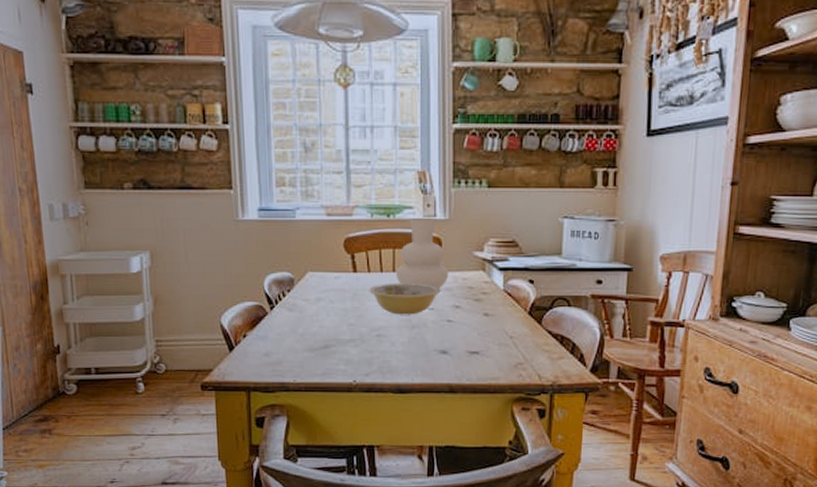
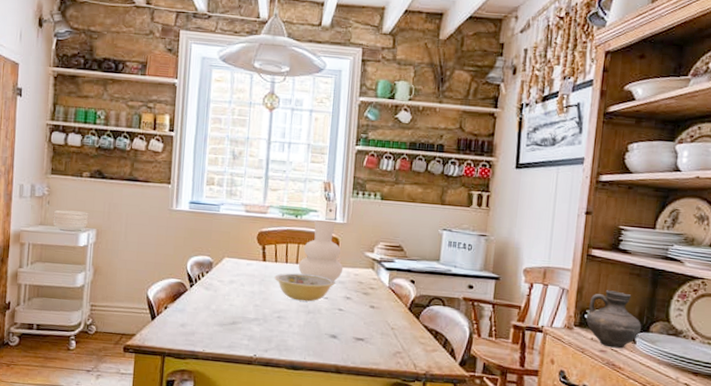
bowl: none [94,231,139,256] -> present [52,210,89,232]
ceramic pitcher: none [734,272,798,338] -> present [586,290,642,349]

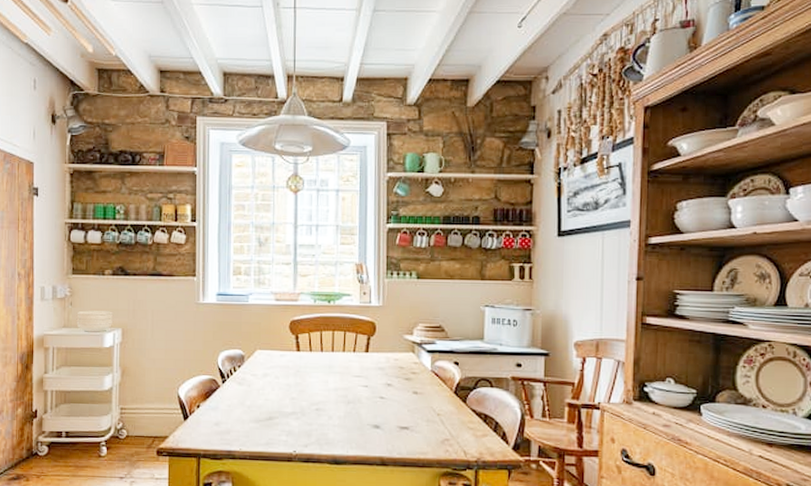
ceramic bowl: present [274,272,335,302] -> none [310,361,374,391]
vase: present [298,219,344,282] -> none [334,303,382,369]
ceramic pitcher: present [586,290,642,349] -> none [646,360,707,422]

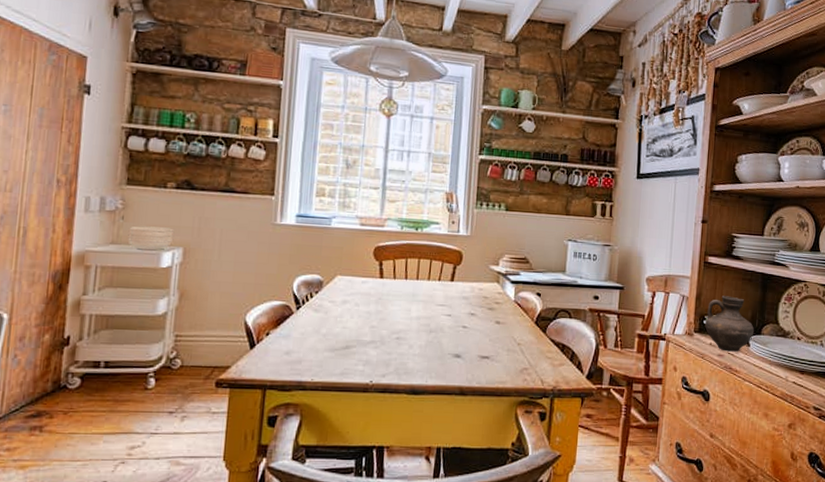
ceramic pitcher: none [646,360,707,422] -> present [705,296,755,352]

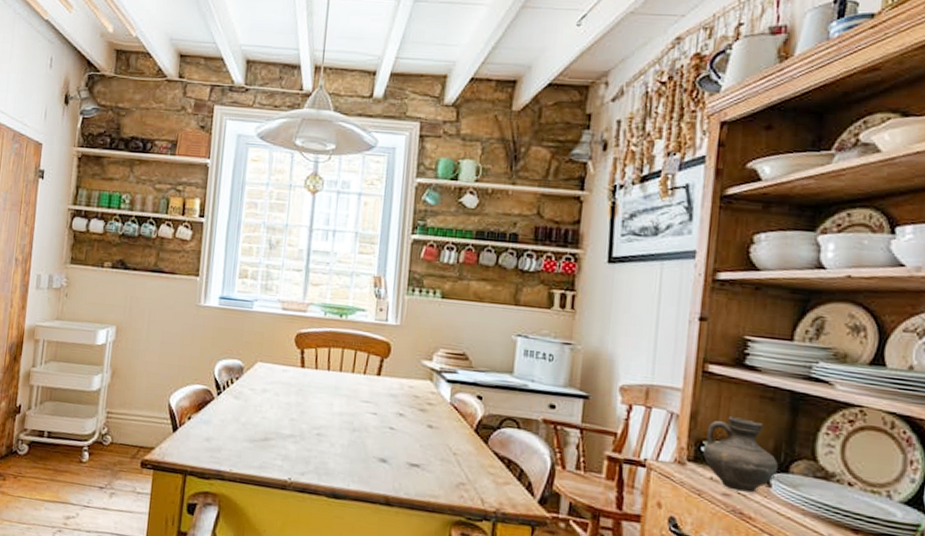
bowl: present [127,226,175,251] -> none [69,303,109,328]

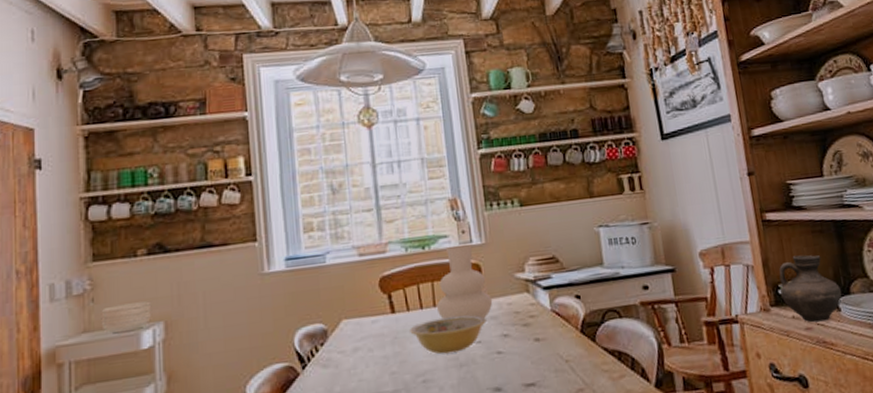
bowl: none [69,303,109,328] -> present [101,301,152,334]
ceramic bowl: none [314,382,386,418] -> present [410,315,486,354]
vase: none [342,320,396,395] -> present [436,244,493,319]

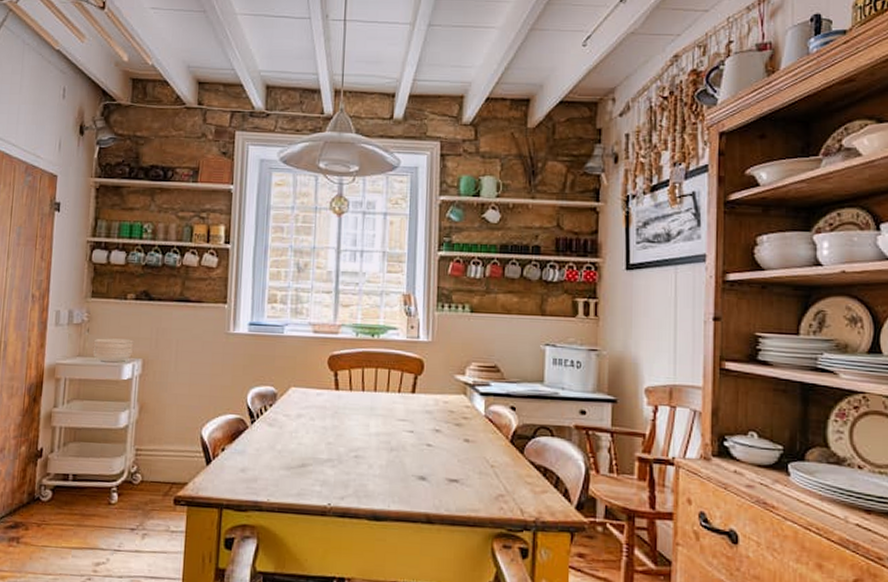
ceramic bowl: present [410,315,486,354] -> none [350,402,421,437]
vase: present [436,244,493,319] -> none [376,338,430,412]
ceramic pitcher: present [779,255,842,323] -> none [726,411,795,483]

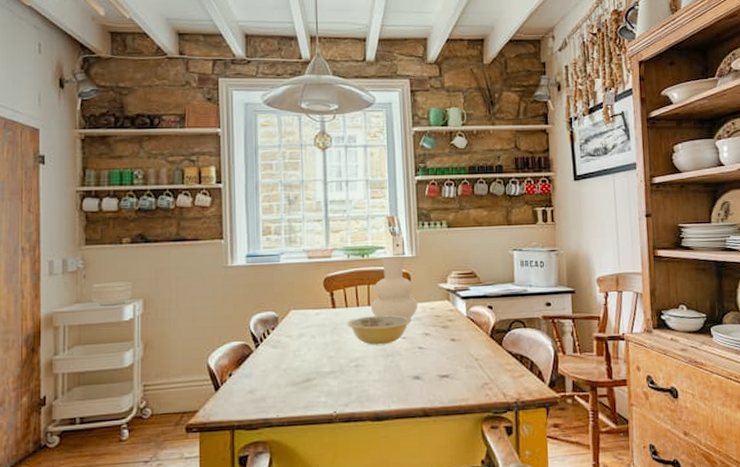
ceramic bowl: none [350,402,421,437] -> present [347,314,412,345]
vase: none [376,338,430,412] -> present [370,255,418,319]

